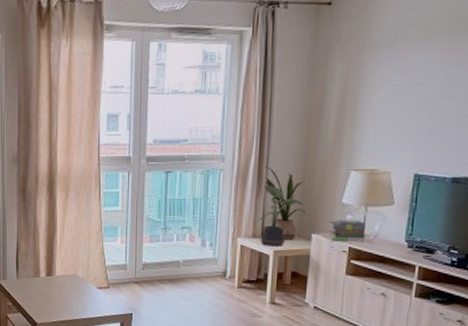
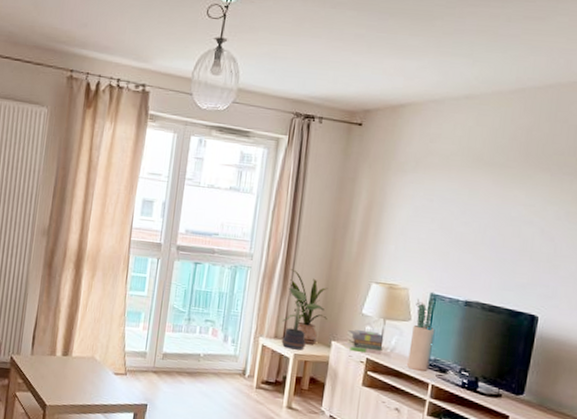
vase: none [392,179,421,255] -> present [407,298,435,372]

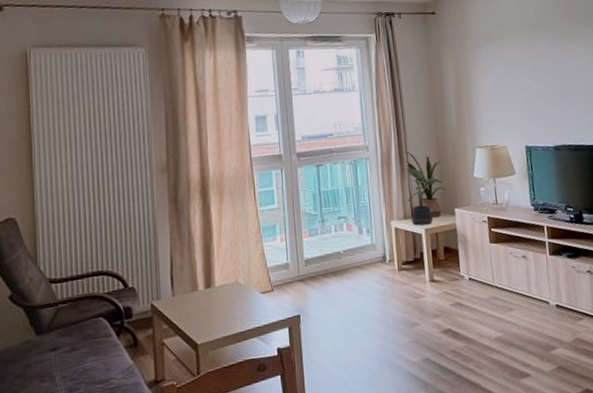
books: present [342,330,384,356] -> none [464,191,500,215]
vase: present [407,298,435,372] -> none [516,150,540,218]

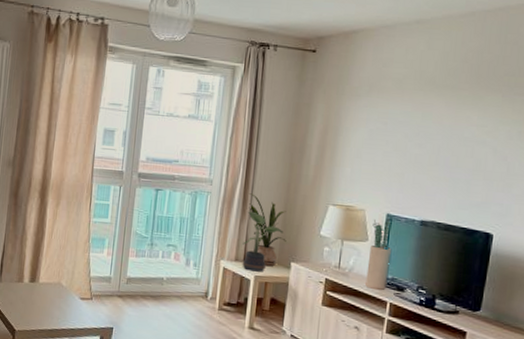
vase: none [516,150,540,218] -> present [365,219,392,291]

